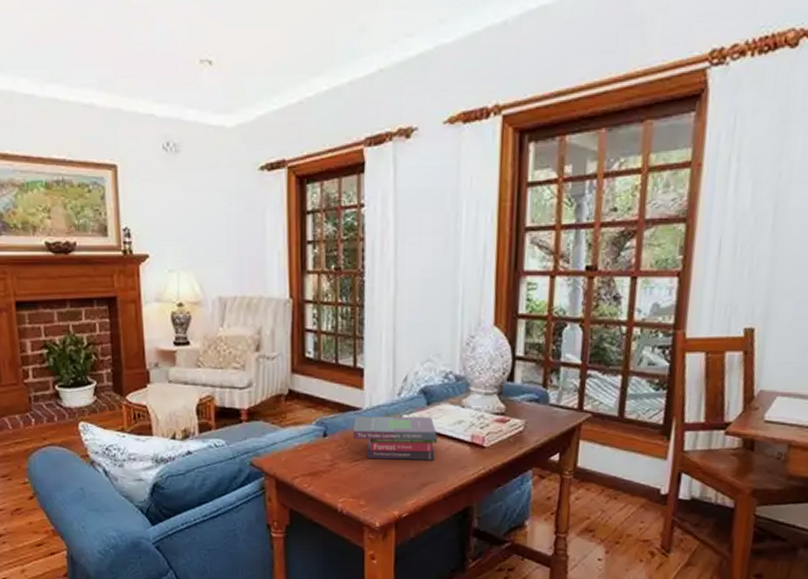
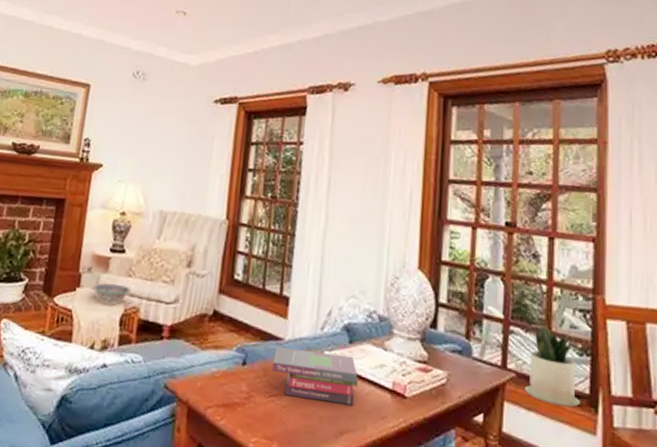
decorative bowl: none [162,376,204,398] -> present [91,283,132,307]
planter: none [600,364,654,439] -> present [525,324,580,408]

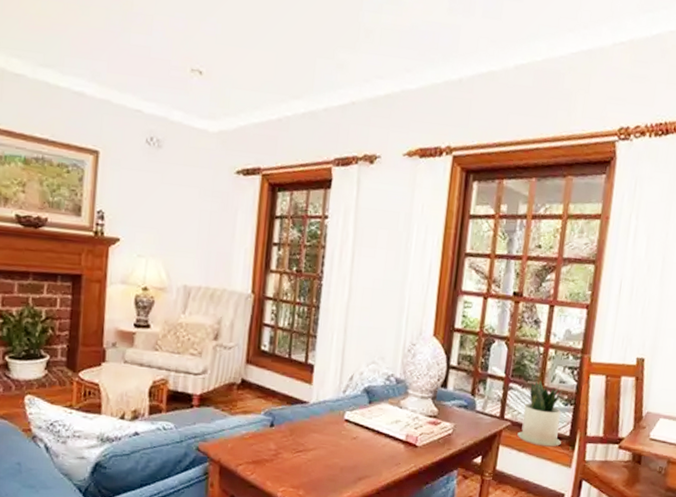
decorative bowl: present [91,283,132,307] -> none [117,357,160,379]
books: present [272,346,359,406] -> none [297,409,376,456]

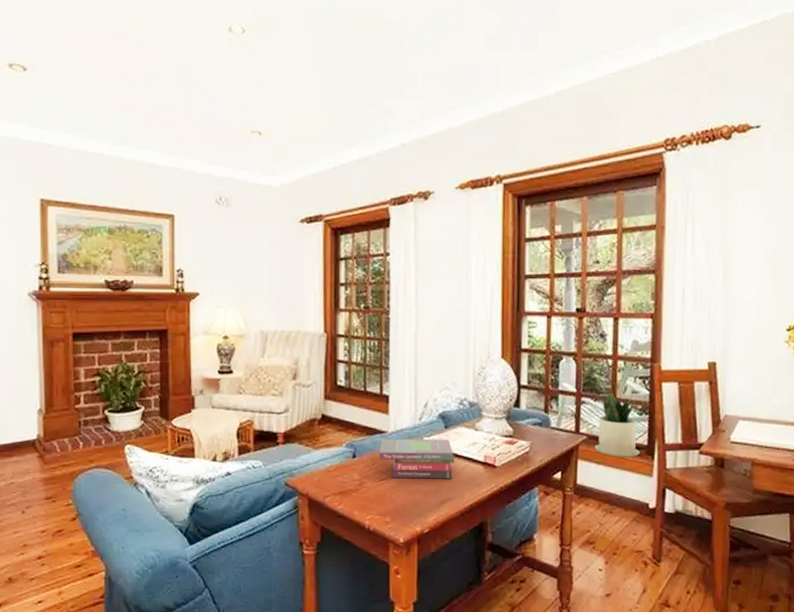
books: none [297,409,376,456] -> present [379,438,455,479]

